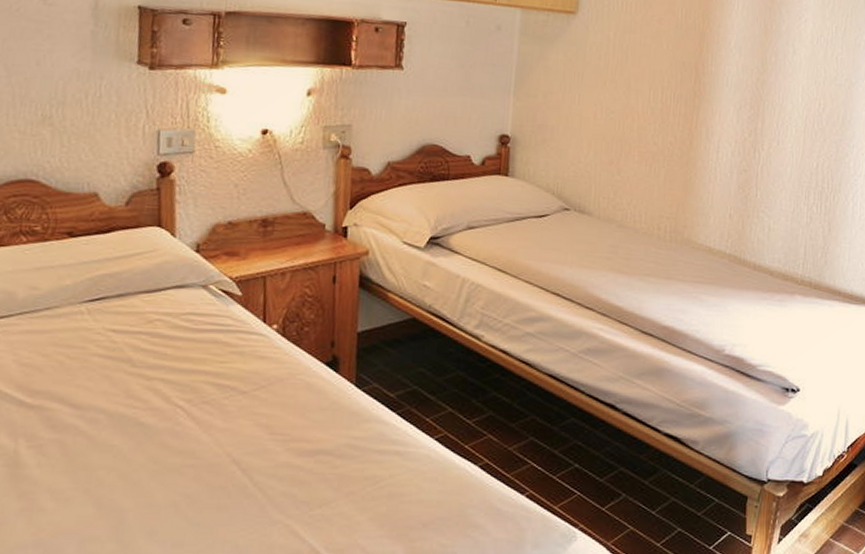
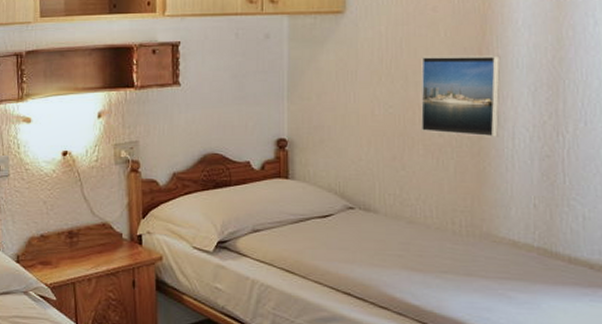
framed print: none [637,65,714,150] -> present [420,55,501,137]

